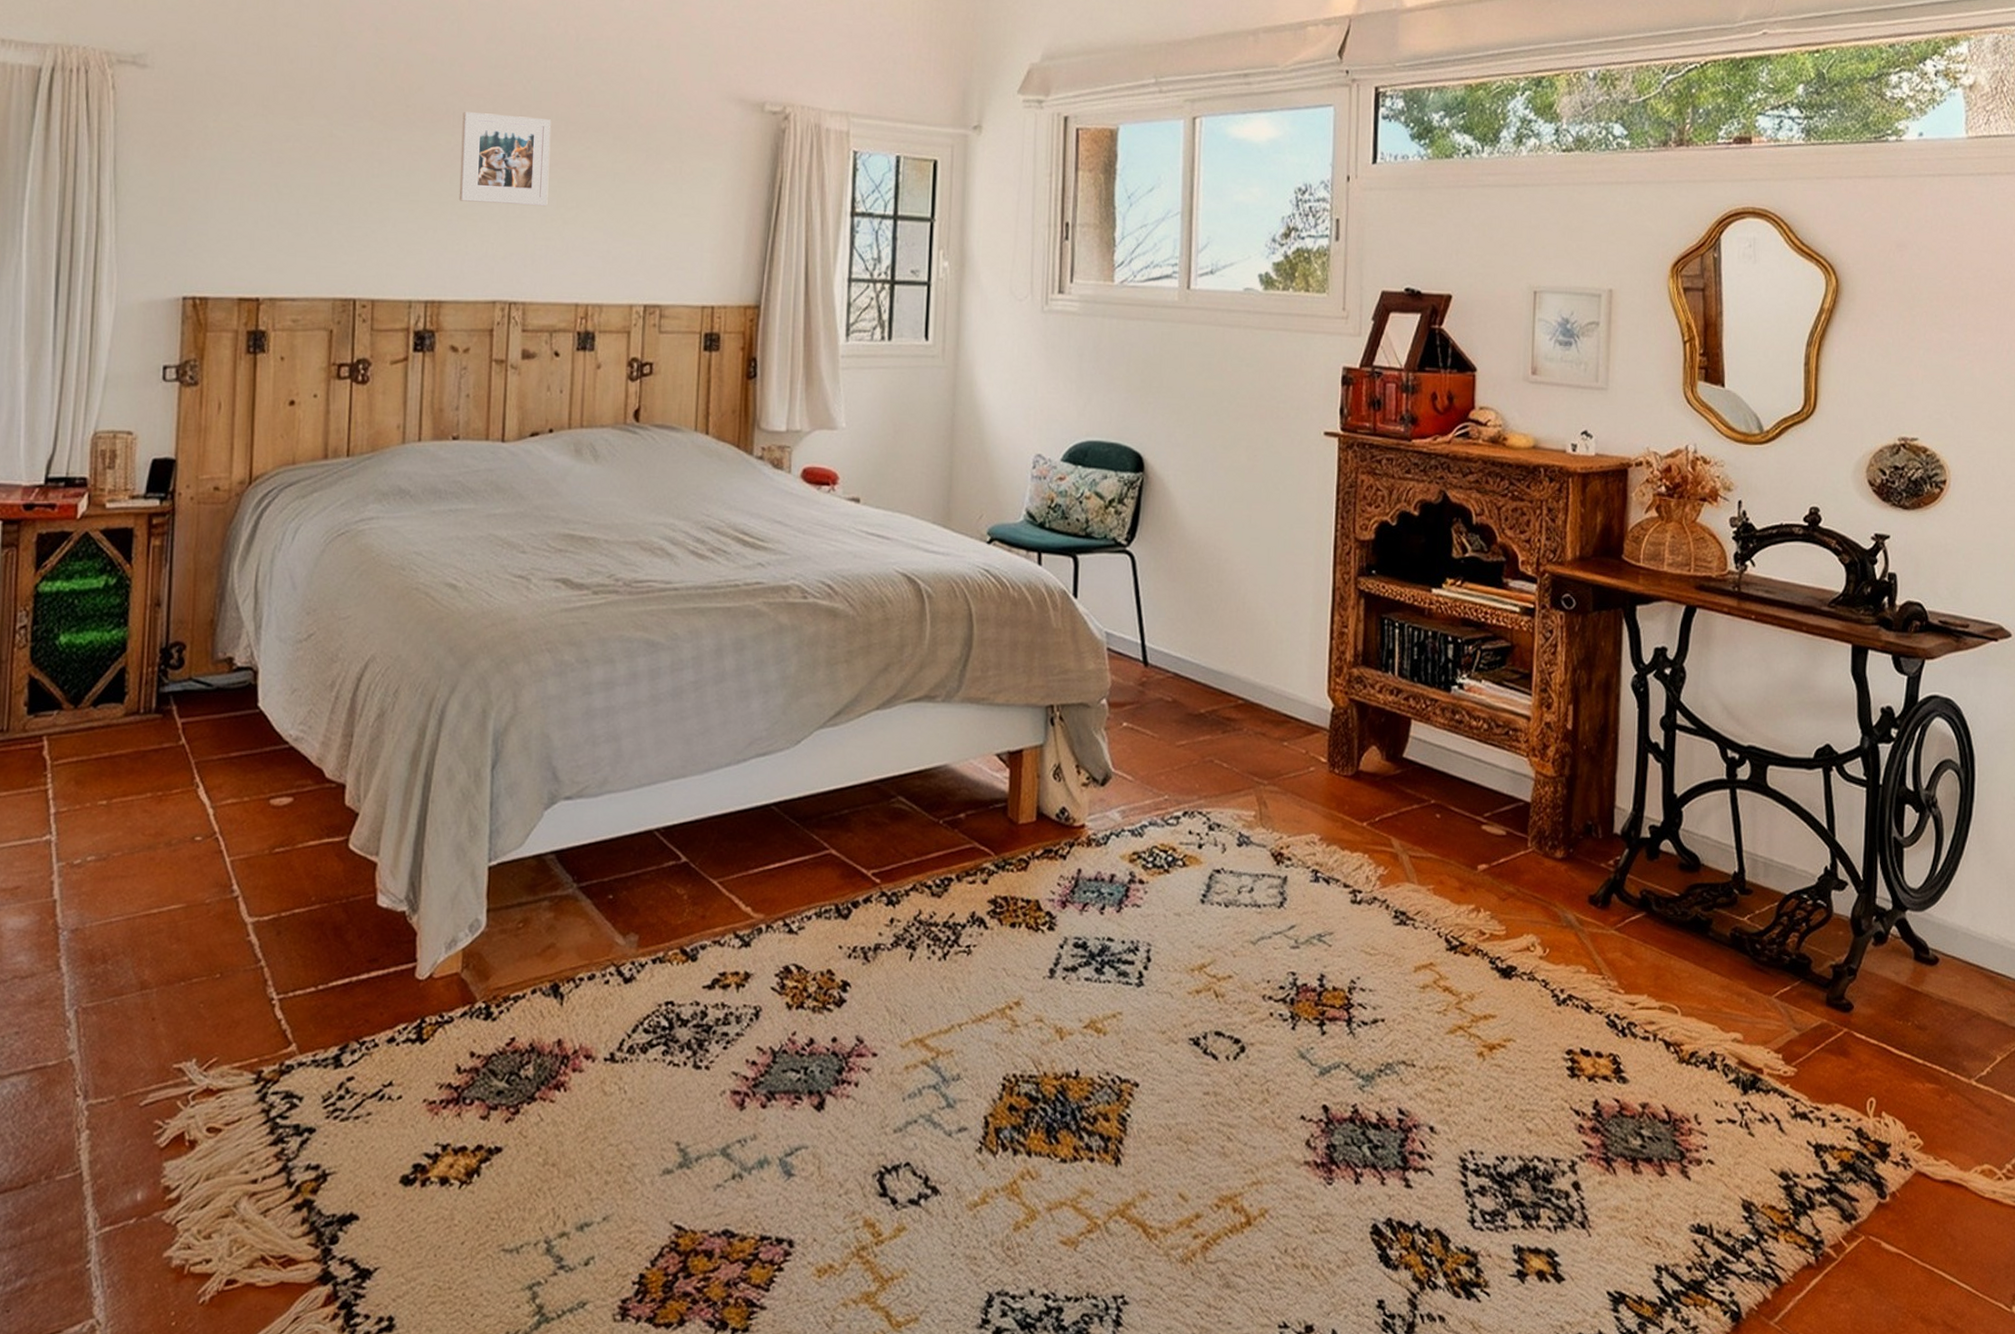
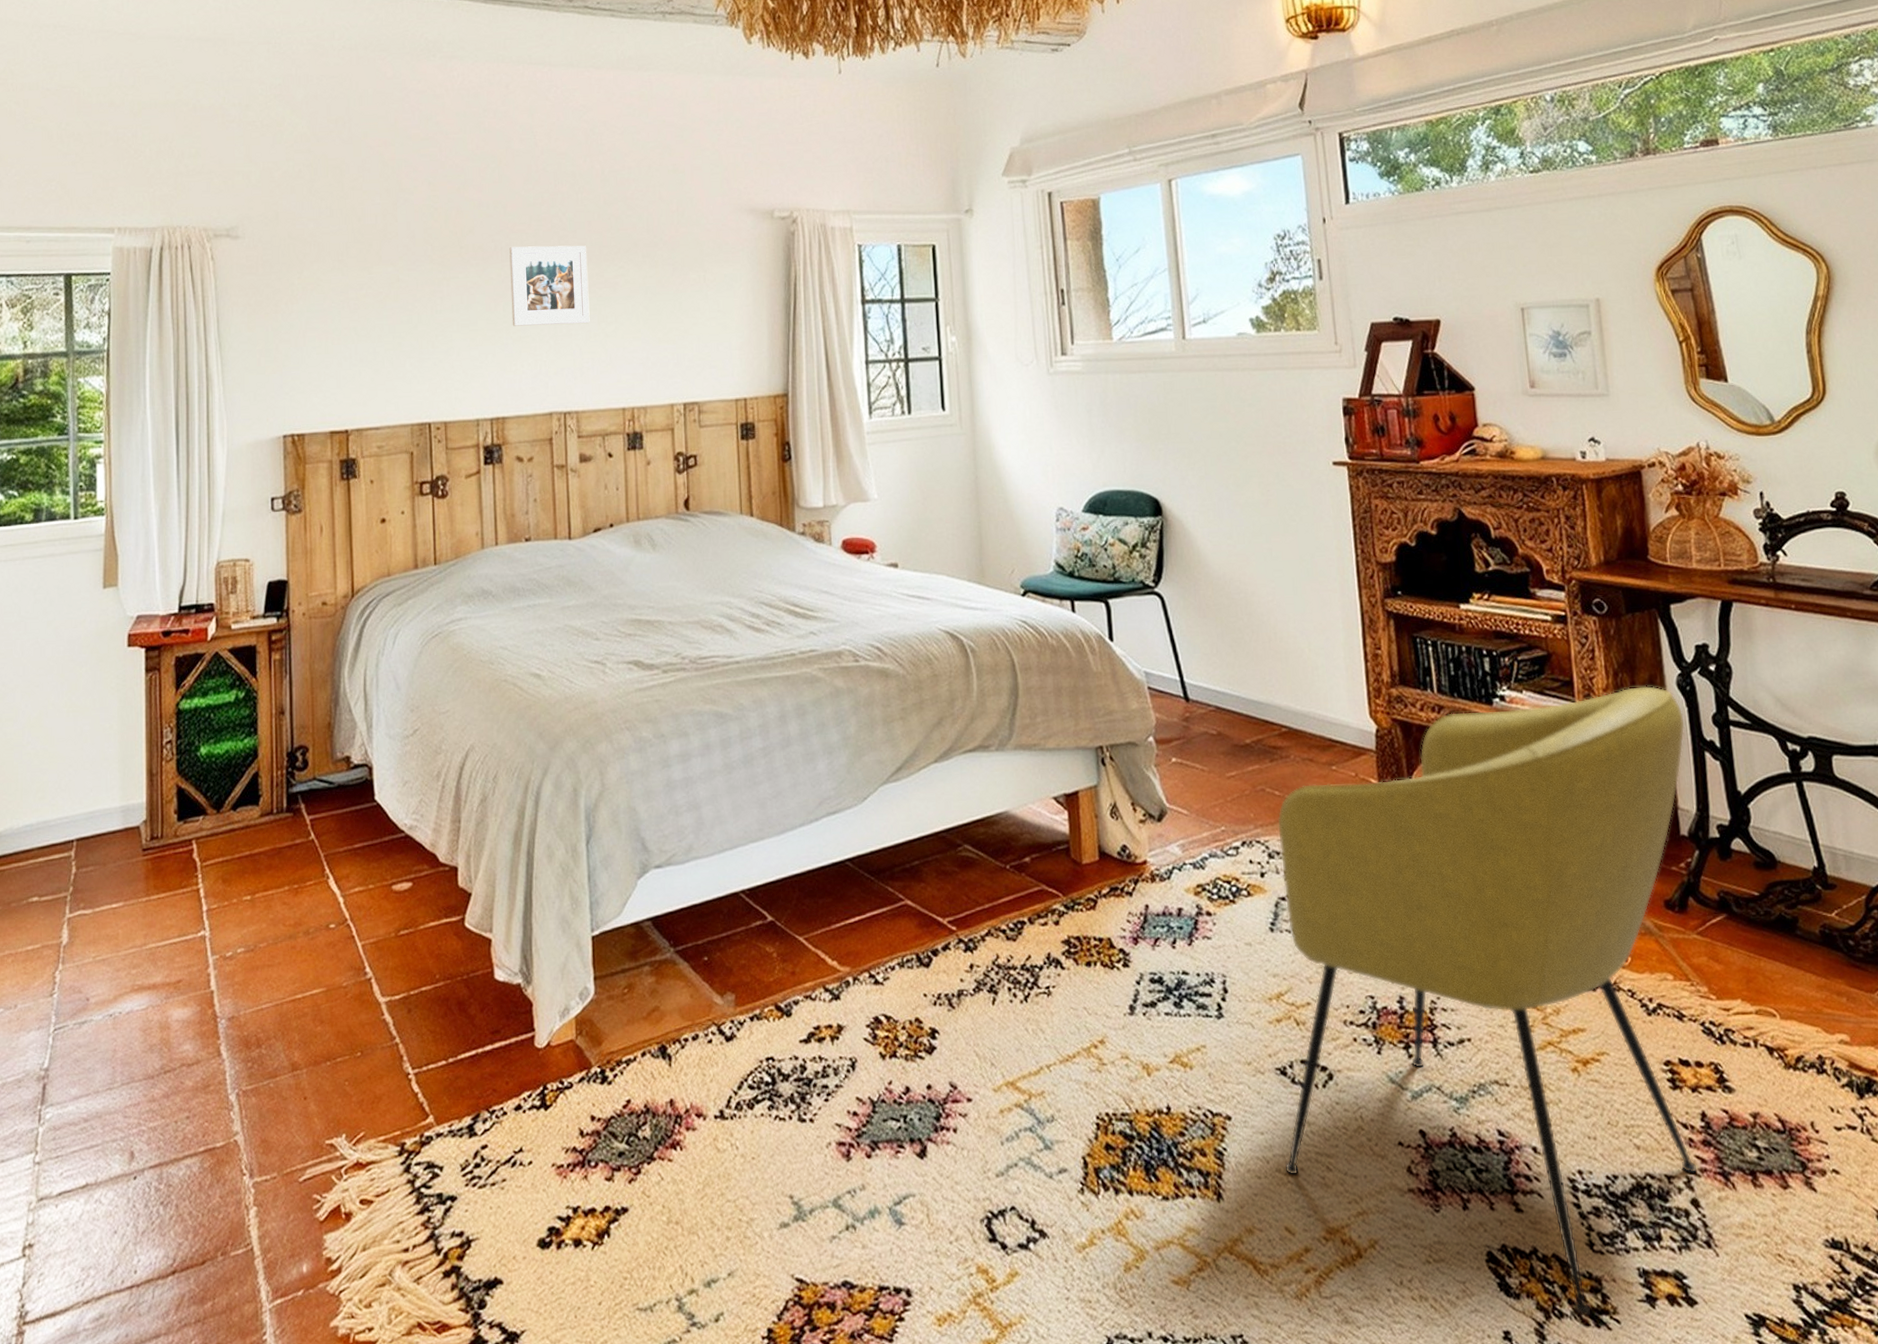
armchair: none [1186,684,1634,1290] -> present [1277,685,1697,1317]

